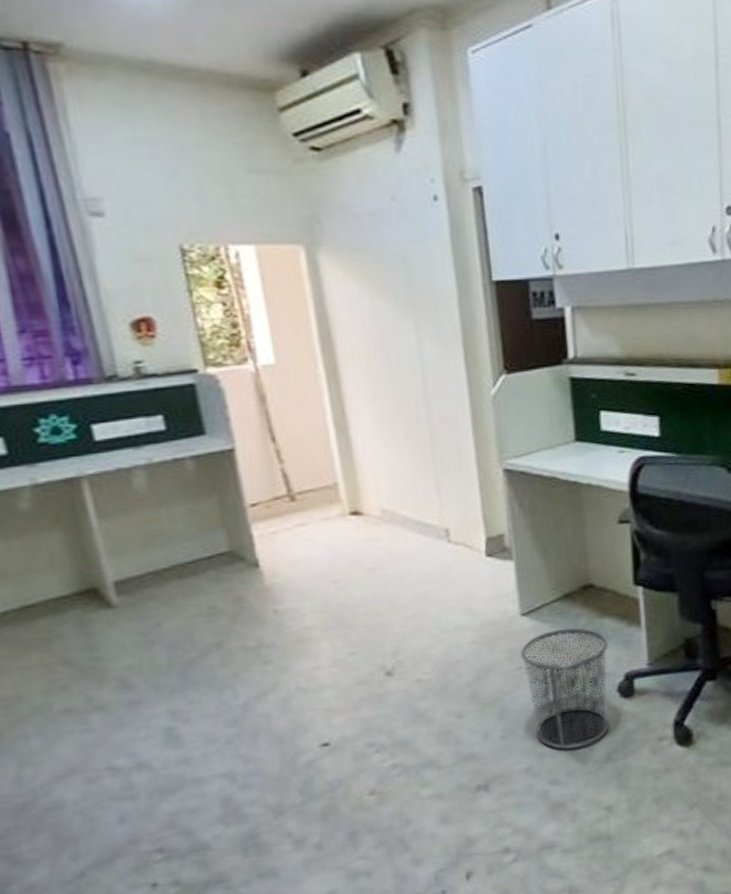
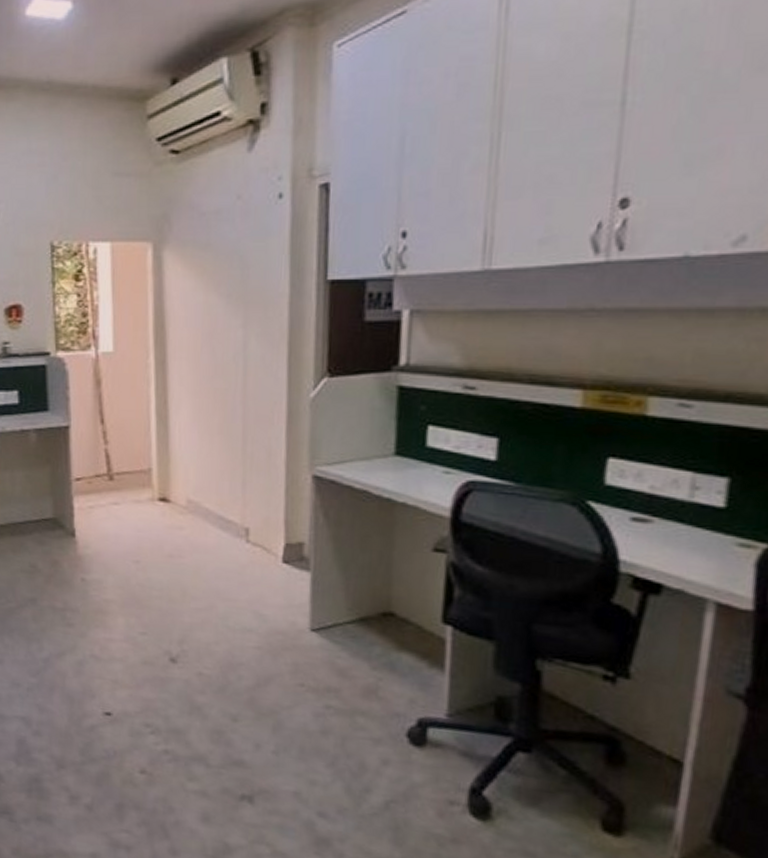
waste bin: present [519,627,609,750] -> none [304,652,403,786]

